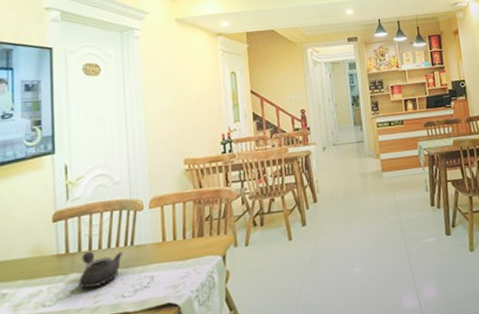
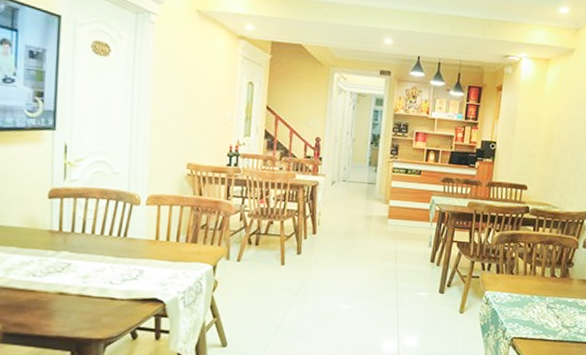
teapot: present [78,251,123,288] -> none [69,233,116,269]

